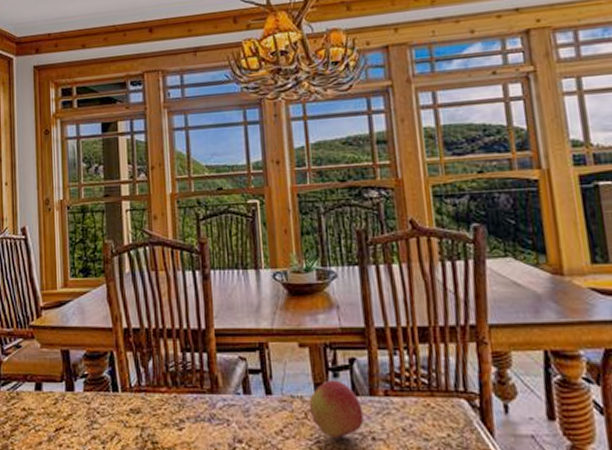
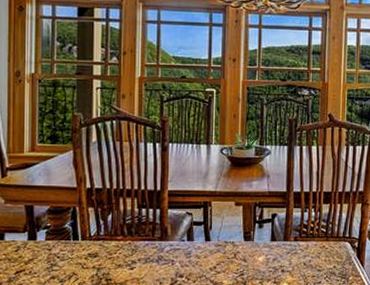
apple: present [308,379,364,439] -> none [238,229,278,272]

